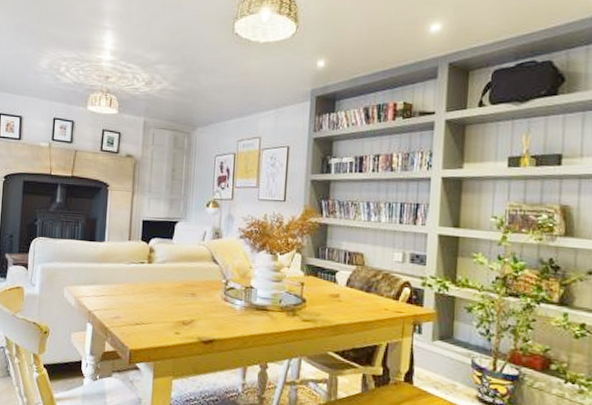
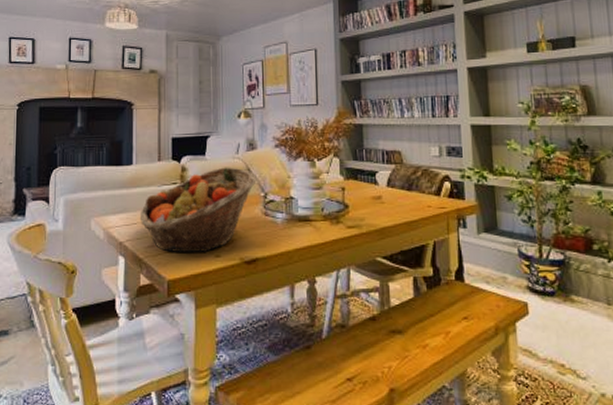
fruit basket: none [108,252,220,330] -> present [139,167,257,253]

